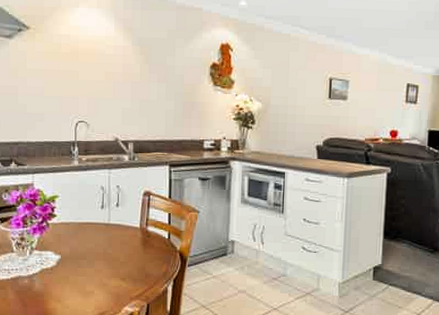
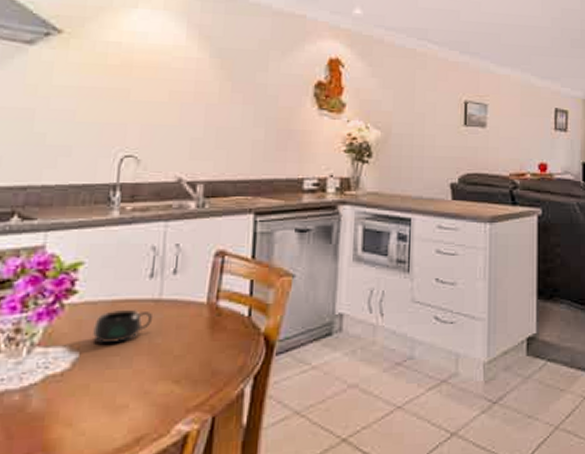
mug: none [68,229,105,251] -> present [93,309,154,343]

